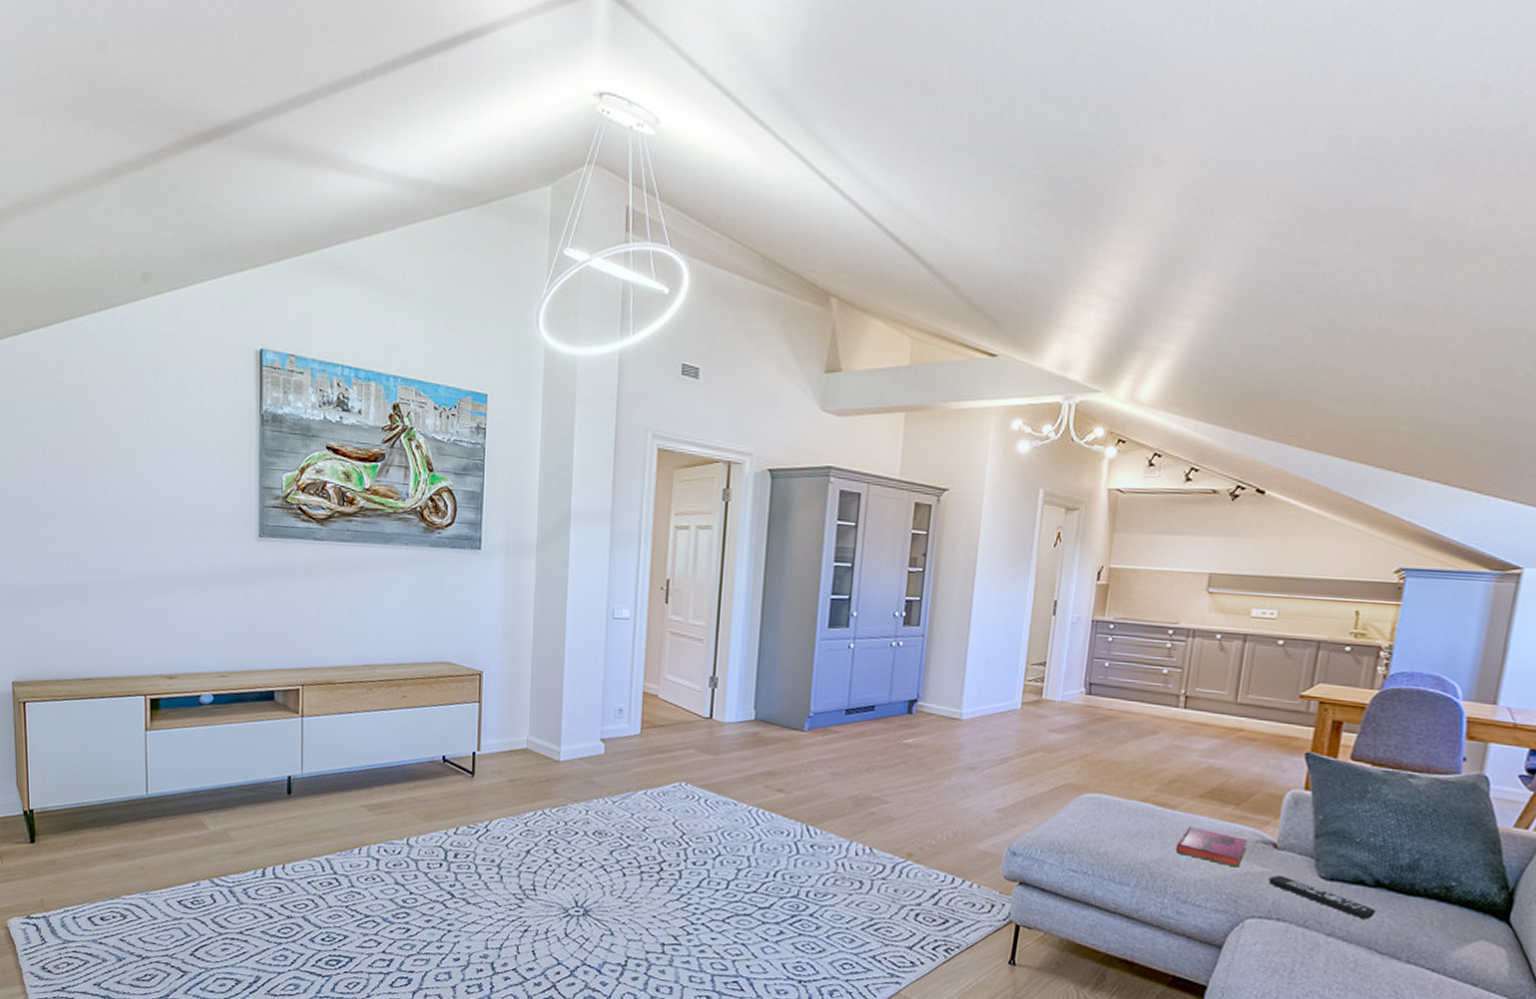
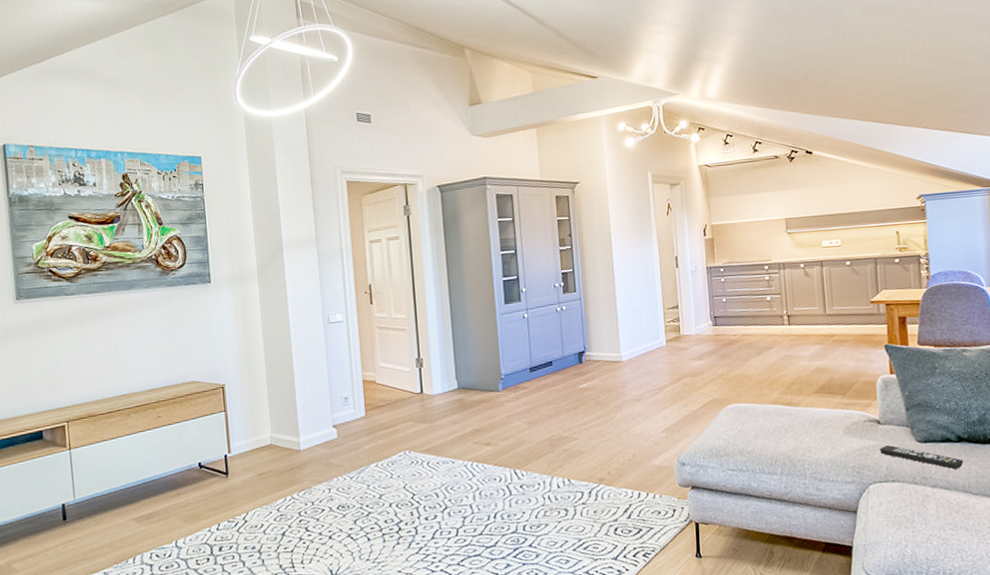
hardback book: present [1175,826,1248,868] -> none [805,418,858,445]

